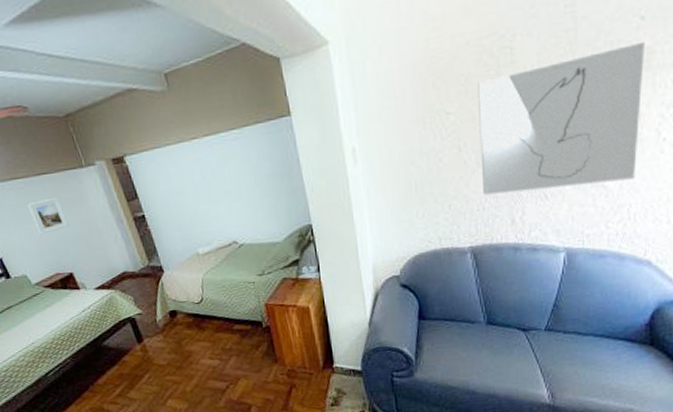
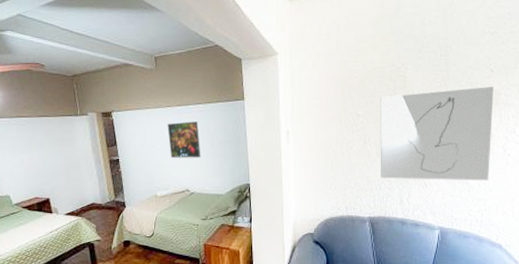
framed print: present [27,197,69,235] -> none [25,135,56,164]
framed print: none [196,153,246,205] -> present [167,121,201,158]

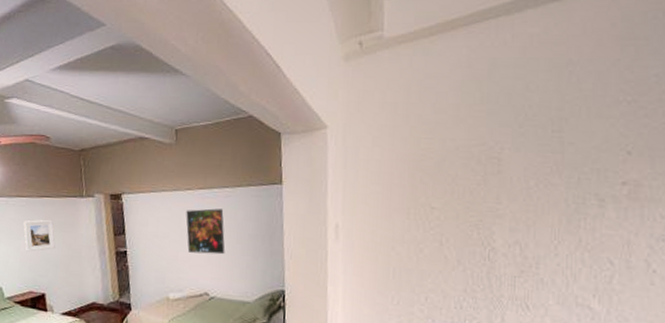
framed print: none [25,135,56,164] -> present [23,219,55,252]
wall art: present [380,86,494,181] -> none [462,174,632,306]

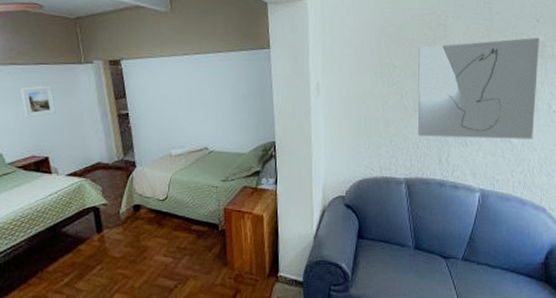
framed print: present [186,208,225,255] -> none [184,71,222,113]
wall art: none [462,174,632,306] -> present [418,37,539,140]

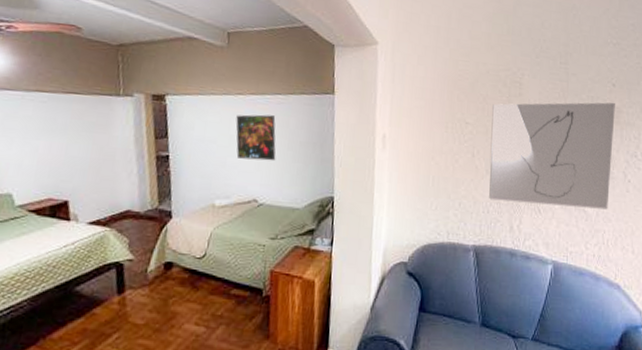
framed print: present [20,86,56,118] -> none [43,118,84,154]
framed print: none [184,71,222,113] -> present [235,114,276,161]

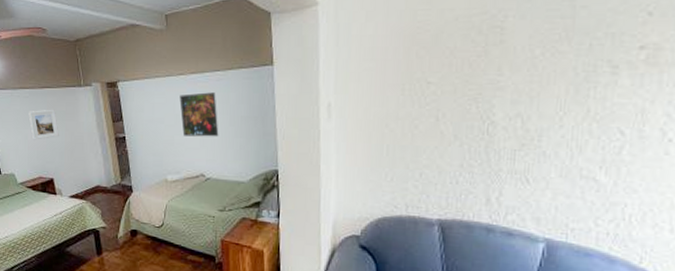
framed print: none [43,118,84,154] -> present [28,109,59,140]
wall art: present [489,102,615,210] -> none [458,37,652,178]

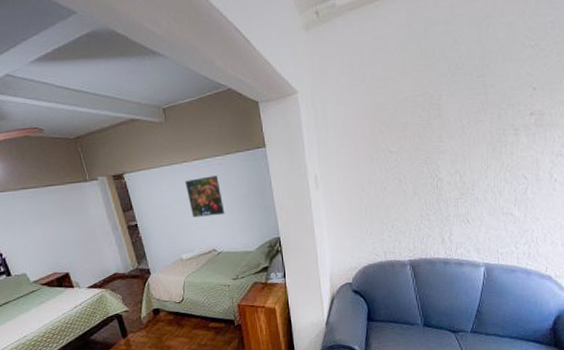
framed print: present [28,109,59,140] -> none [34,206,70,238]

